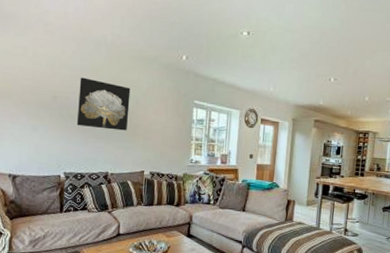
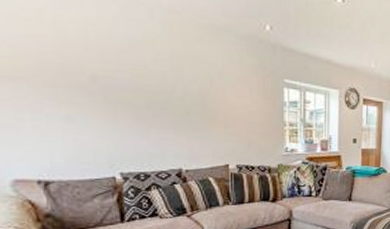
wall art: present [76,77,131,131] -> none [128,51,203,118]

